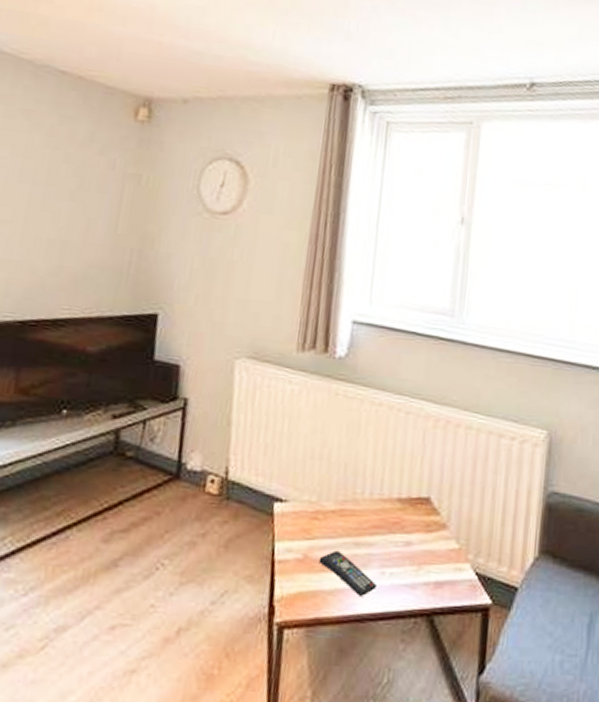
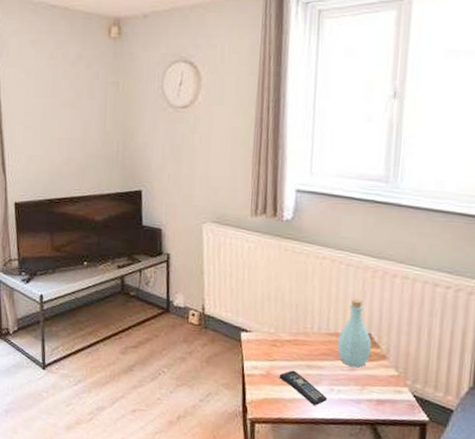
bottle: none [391,454,431,542] -> present [337,298,372,368]

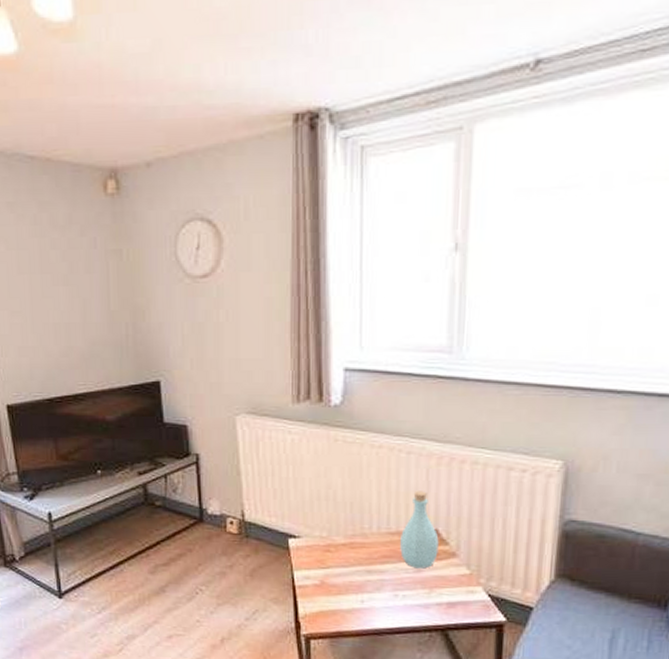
remote control: present [279,370,328,406] -> none [335,577,392,614]

